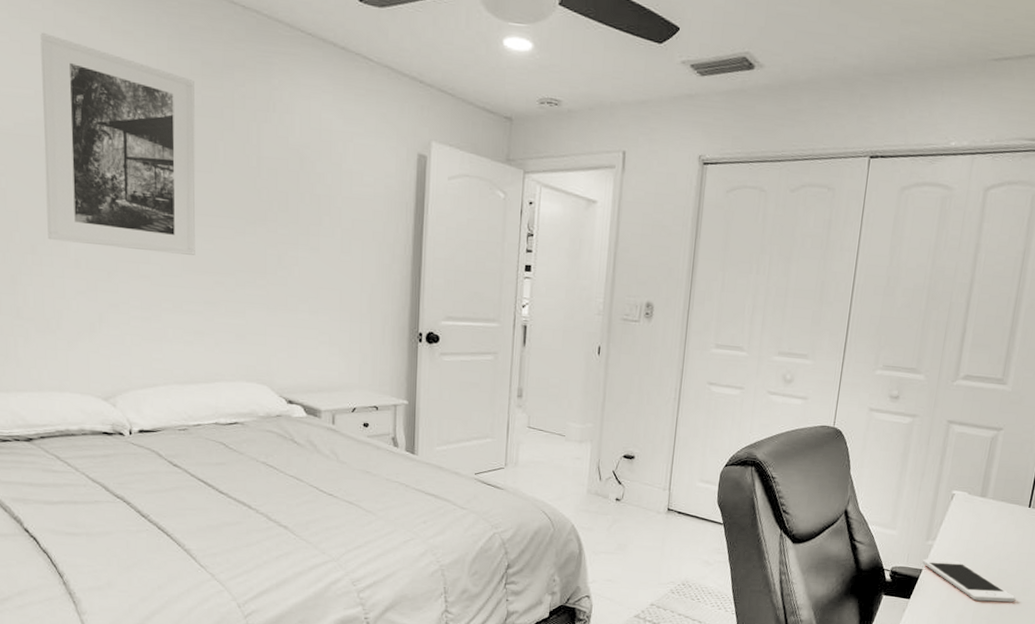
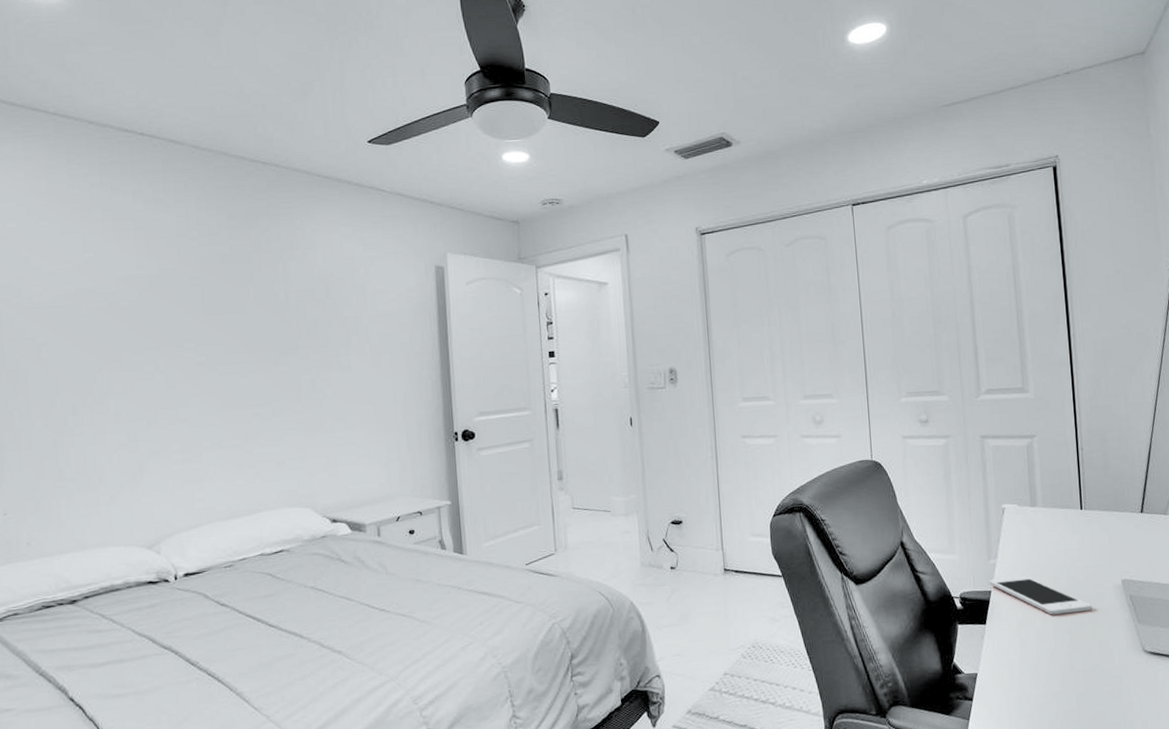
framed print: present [40,33,196,255] -> none [78,213,232,400]

